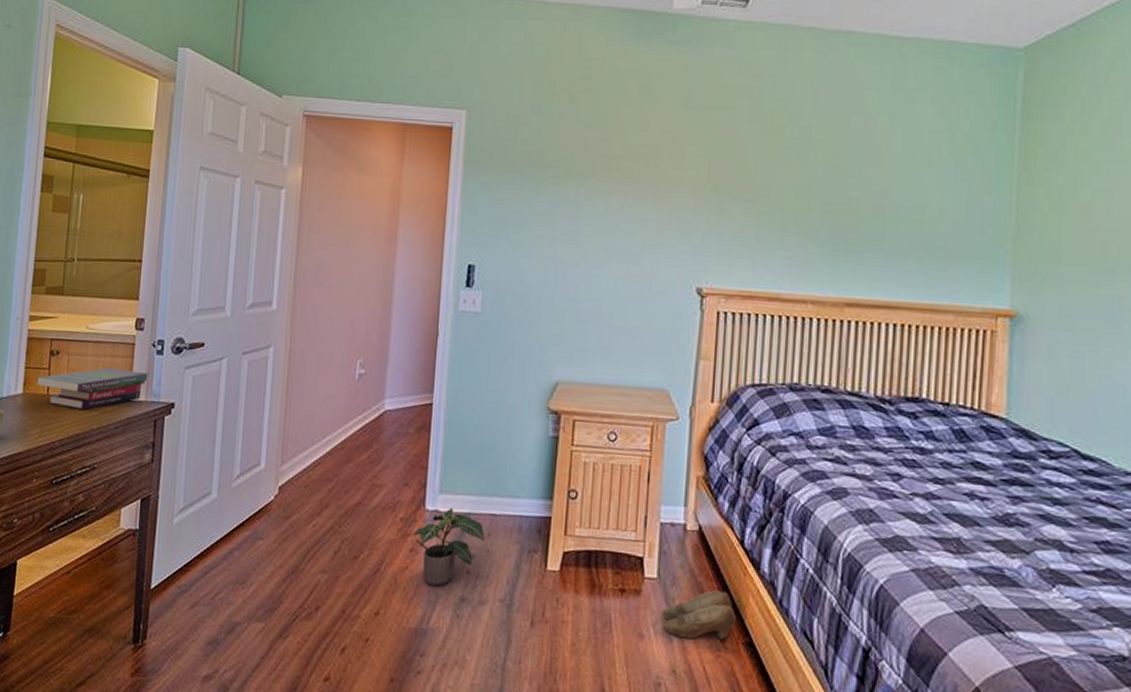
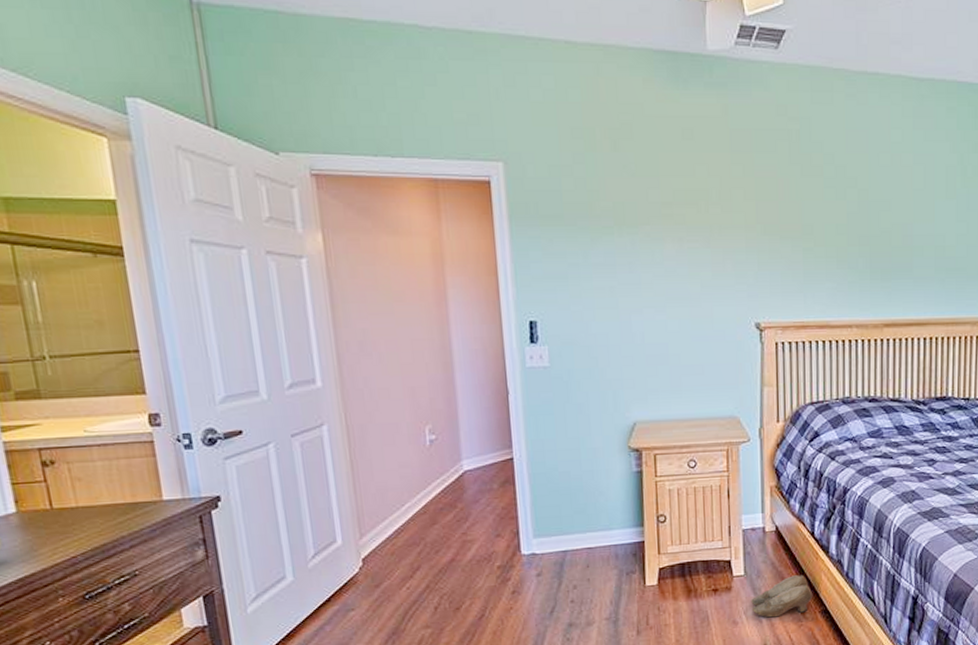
books: present [37,367,149,410] -> none [32,469,180,519]
potted plant: present [412,508,485,587] -> none [512,549,584,619]

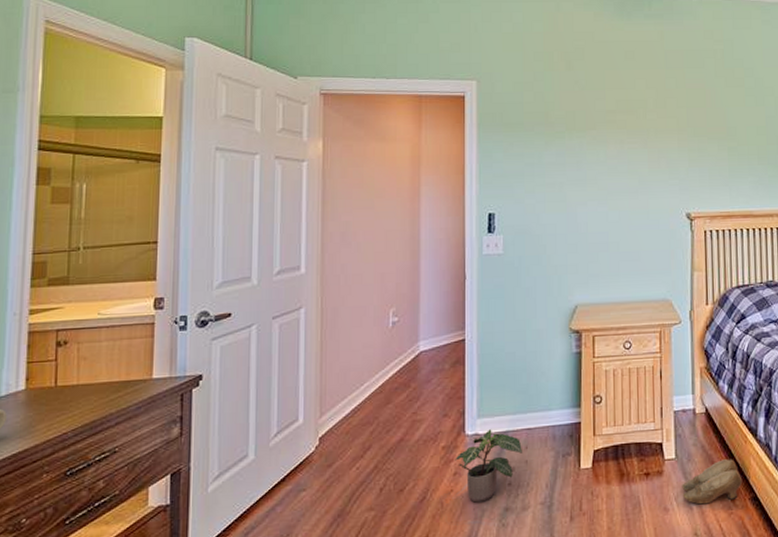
potted plant: none [512,549,584,619] -> present [455,429,522,503]

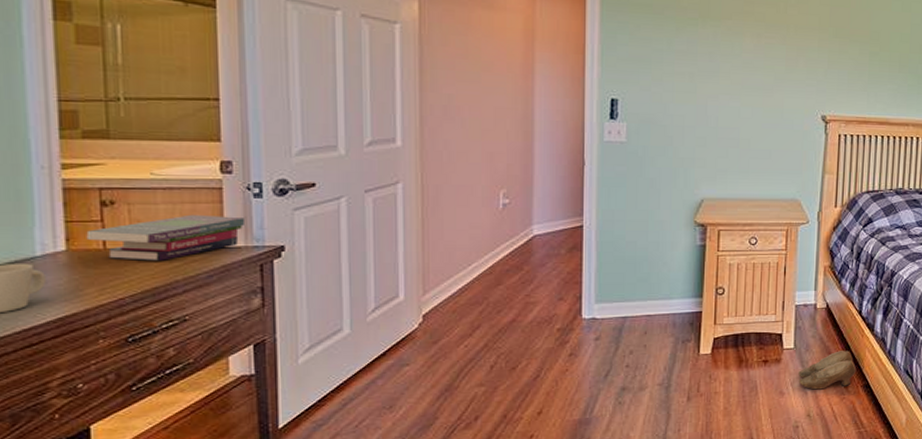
books: none [42,349,172,397] -> present [86,214,246,262]
potted plant: present [455,429,522,503] -> none [571,314,641,382]

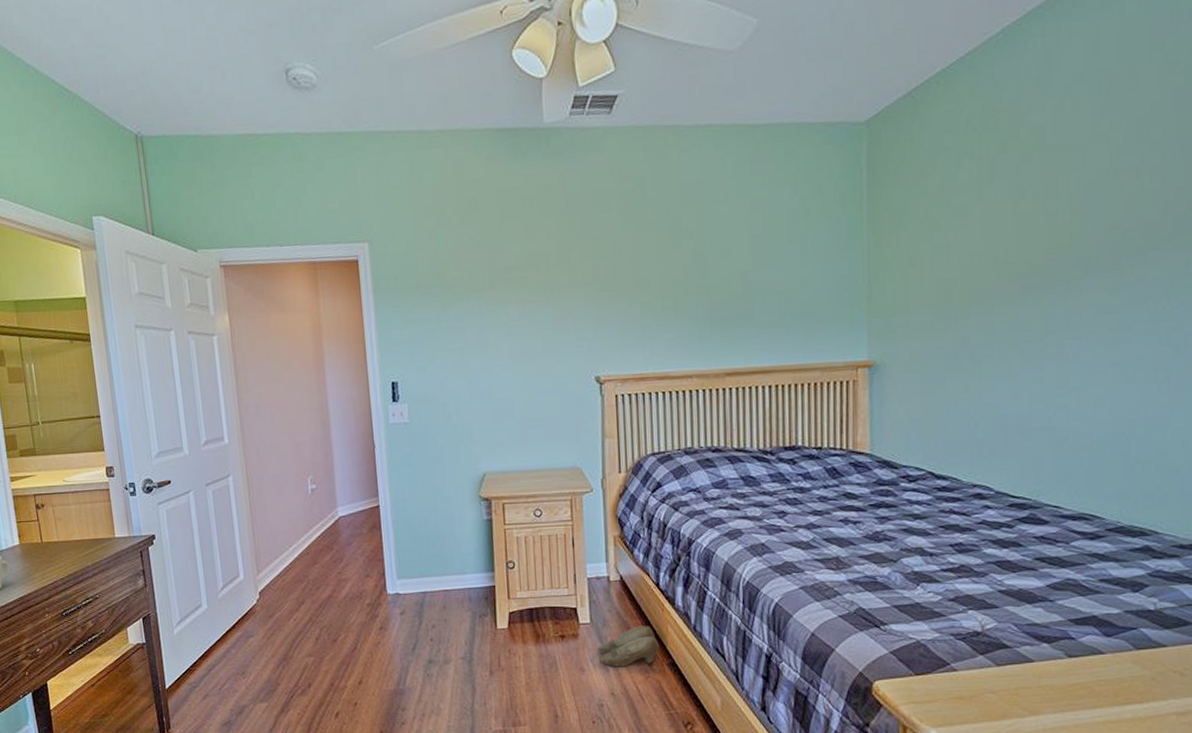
books: present [86,214,246,262] -> none [29,511,127,552]

